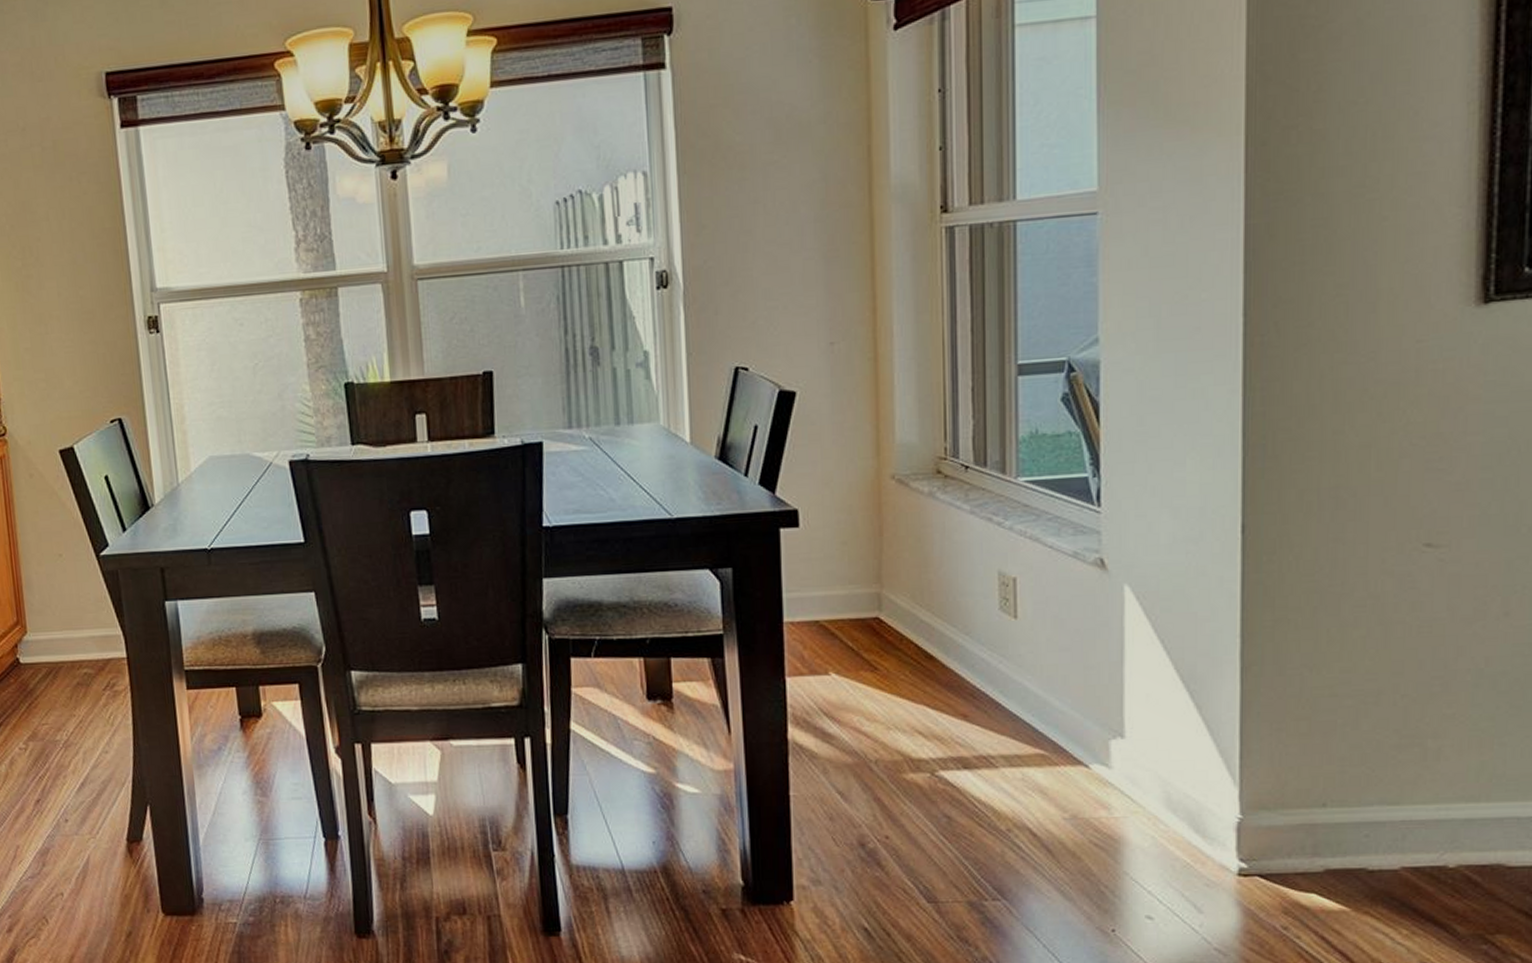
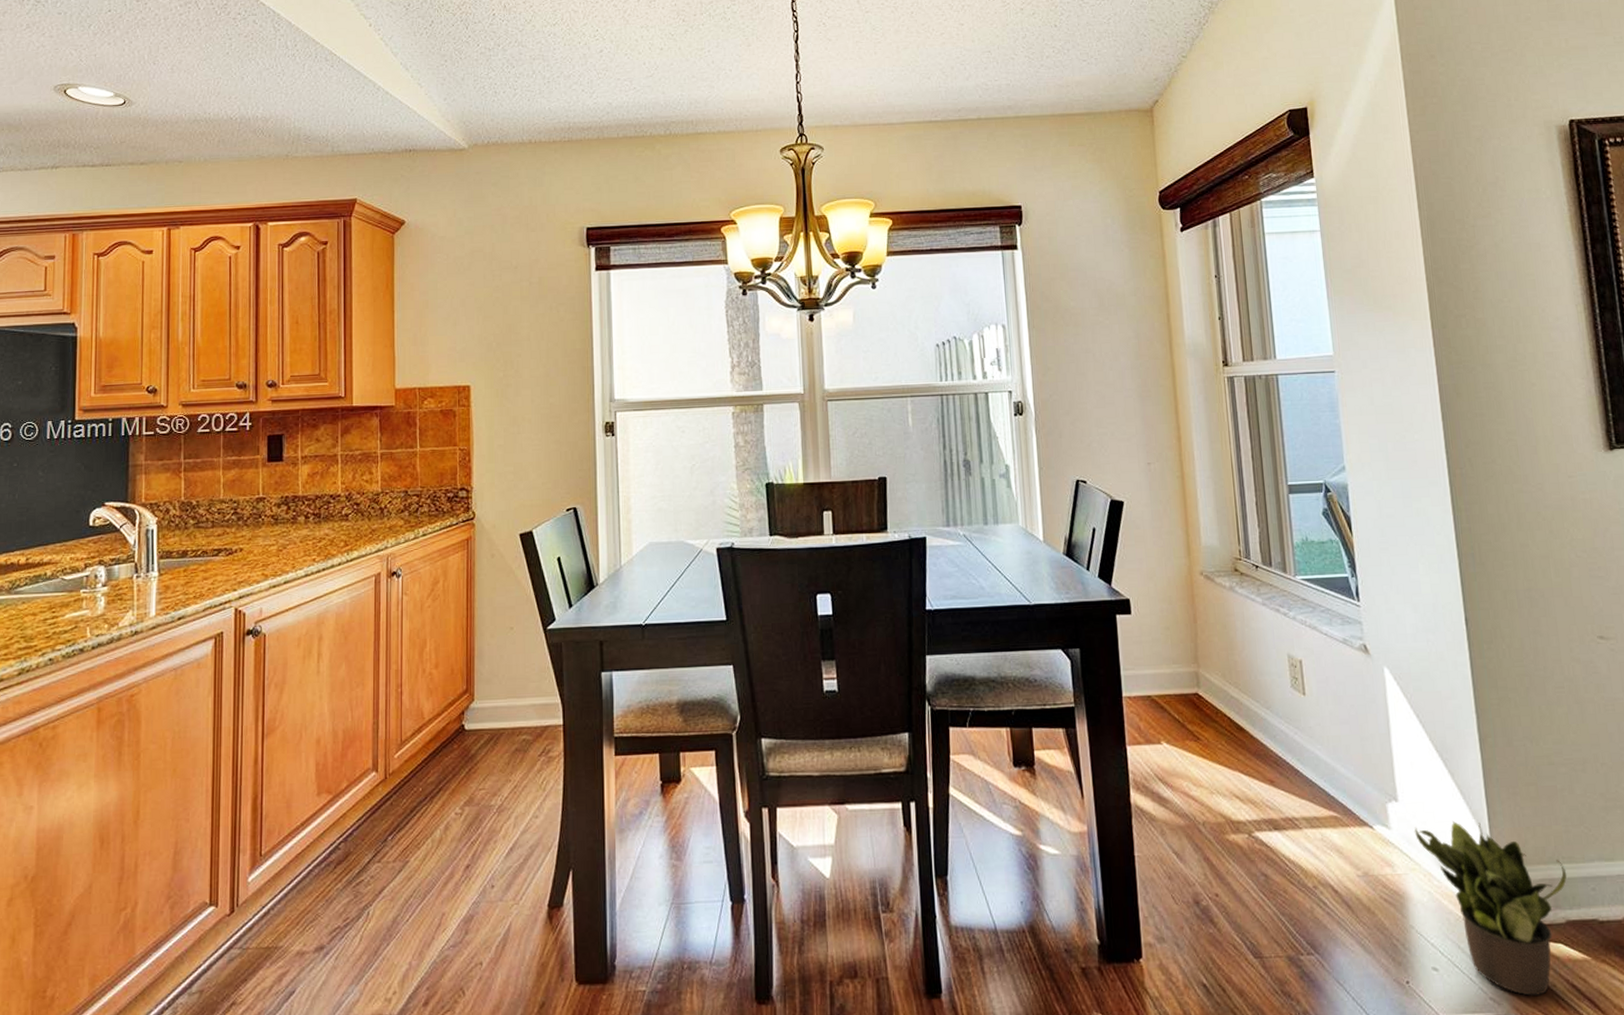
potted plant: none [1141,759,1333,948] -> present [1414,820,1567,997]

